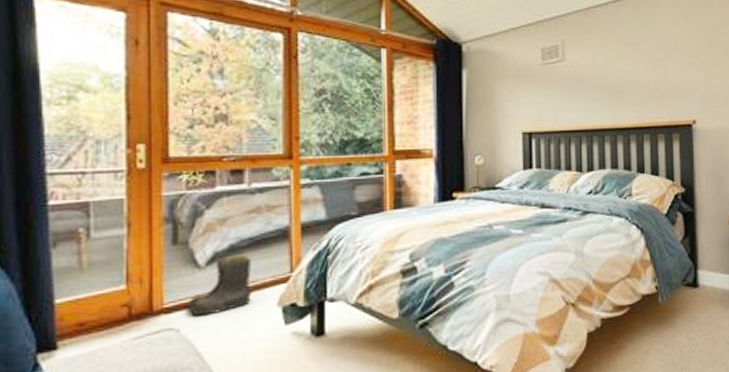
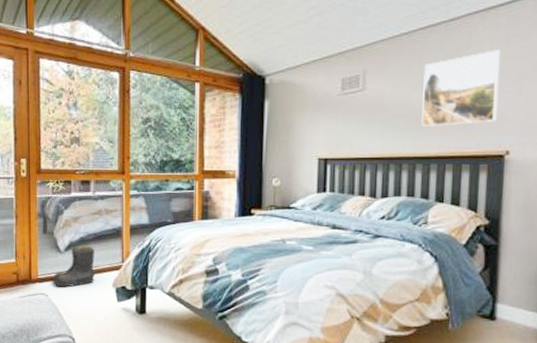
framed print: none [618,25,683,97] -> present [421,49,500,126]

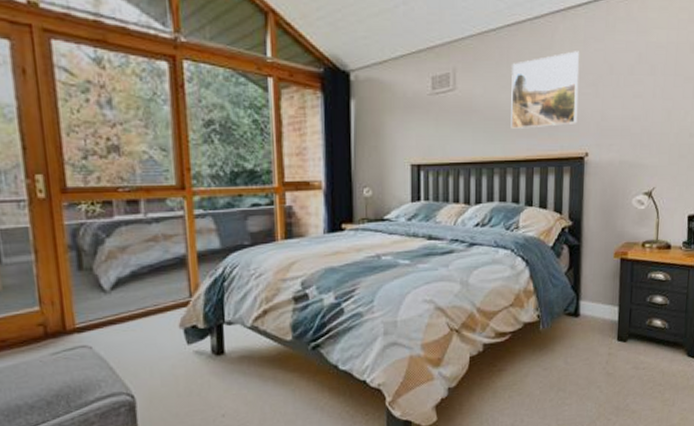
boots: present [52,246,95,288] -> none [97,281,155,336]

